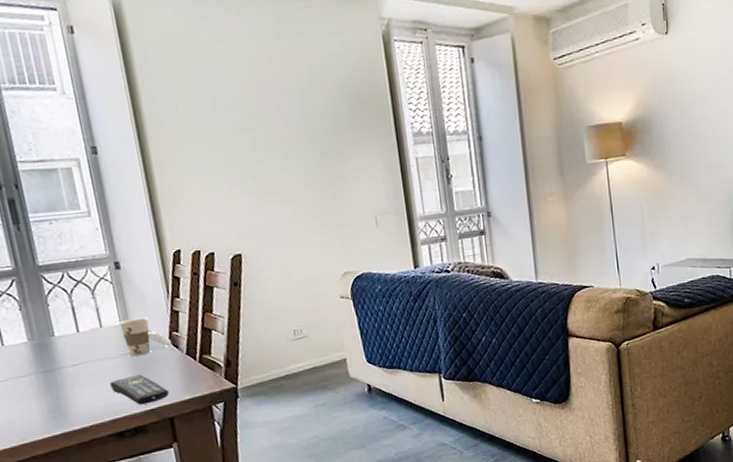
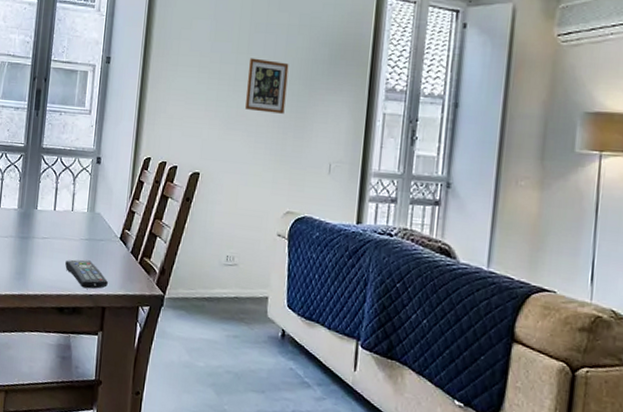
cup: present [118,317,173,357] -> none [86,209,123,245]
picture frame: none [264,122,317,179] -> present [245,58,289,114]

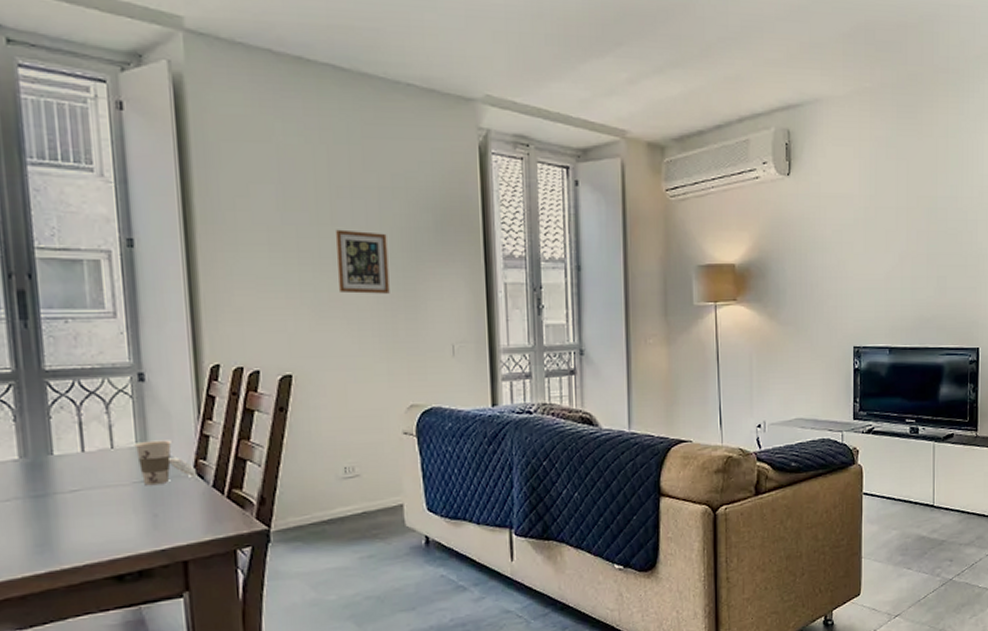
remote control: present [65,259,109,289] -> none [115,507,187,544]
cup: none [86,209,123,245] -> present [134,440,198,486]

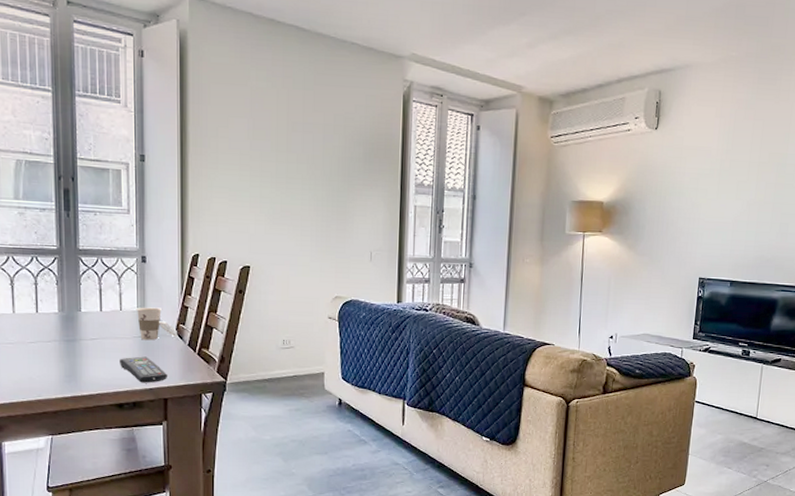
remote control: none [115,507,187,544] -> present [120,356,168,383]
picture frame: present [335,229,390,294] -> none [288,156,327,208]

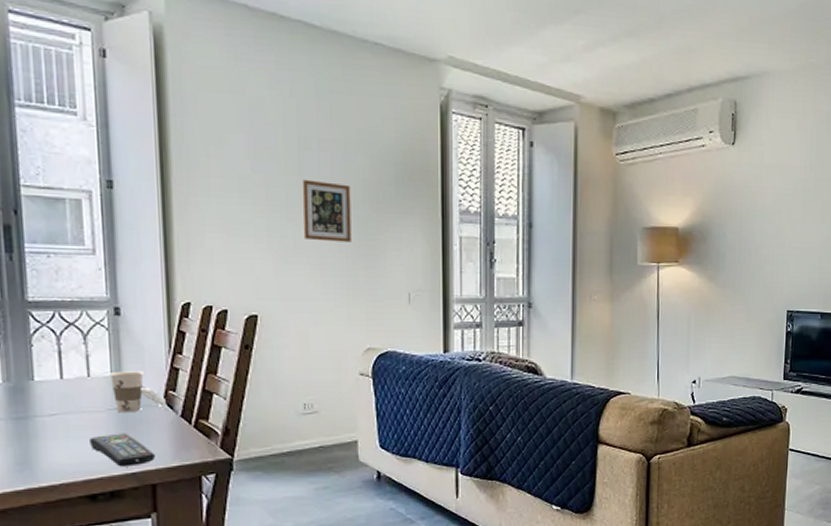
picture frame: none [288,156,327,208] -> present [302,179,352,242]

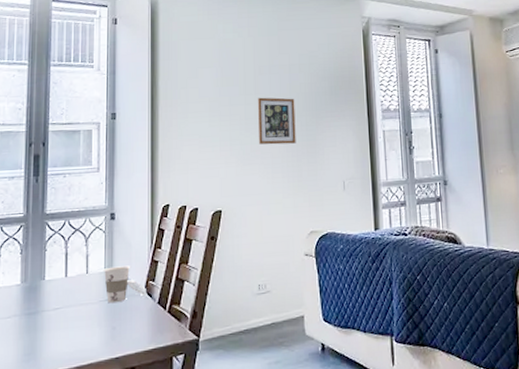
remote control: present [90,433,156,467] -> none [84,321,136,353]

